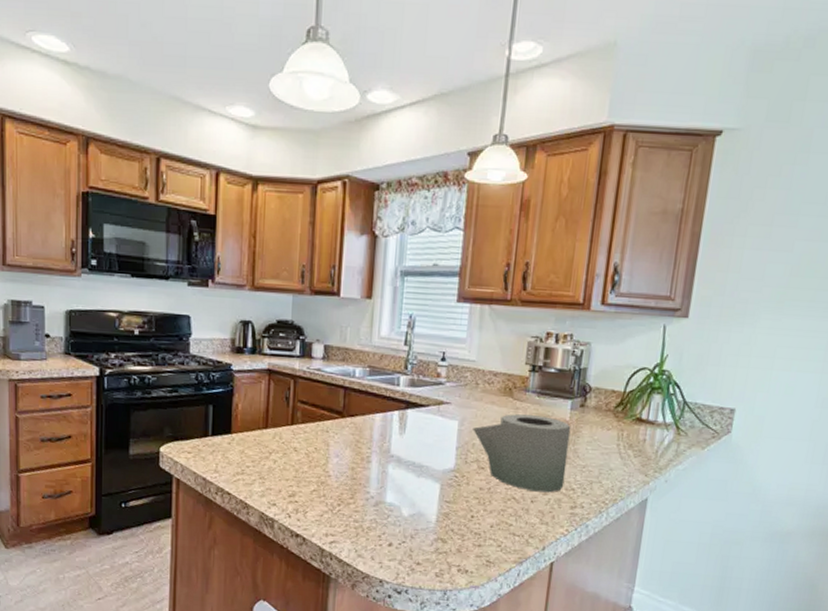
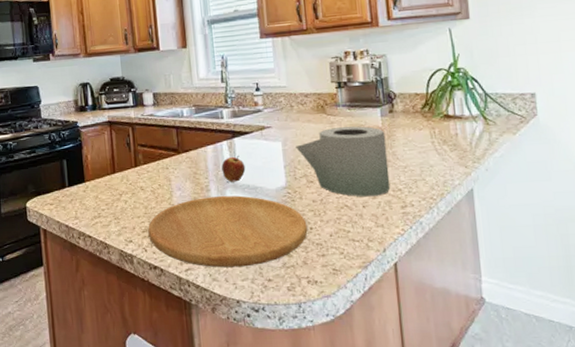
cutting board: none [295,468,469,547] -> present [148,195,308,268]
fruit: none [388,428,414,457] -> present [221,155,246,182]

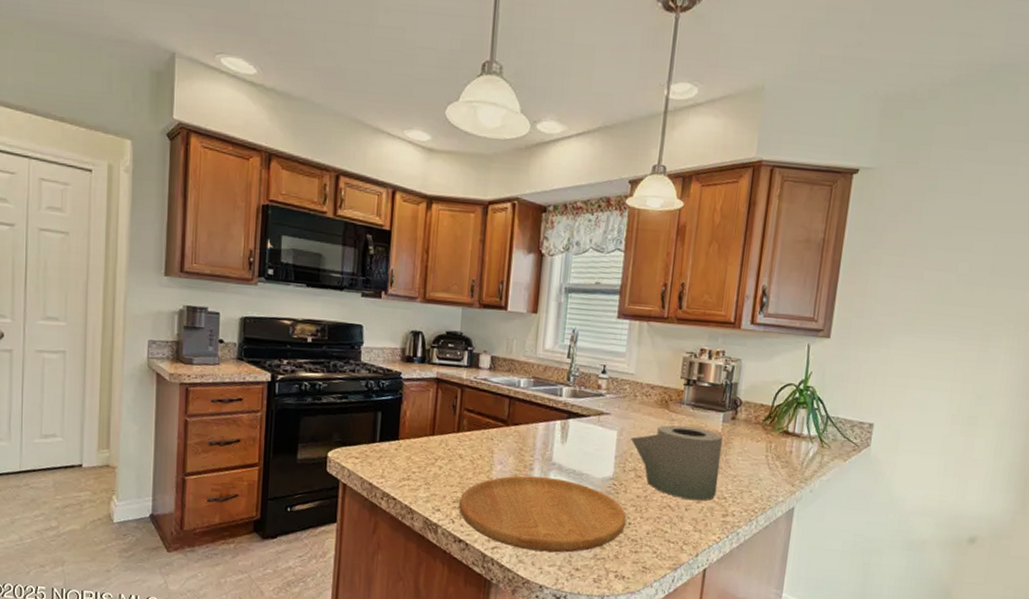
fruit: present [221,155,246,182] -> none [550,437,575,465]

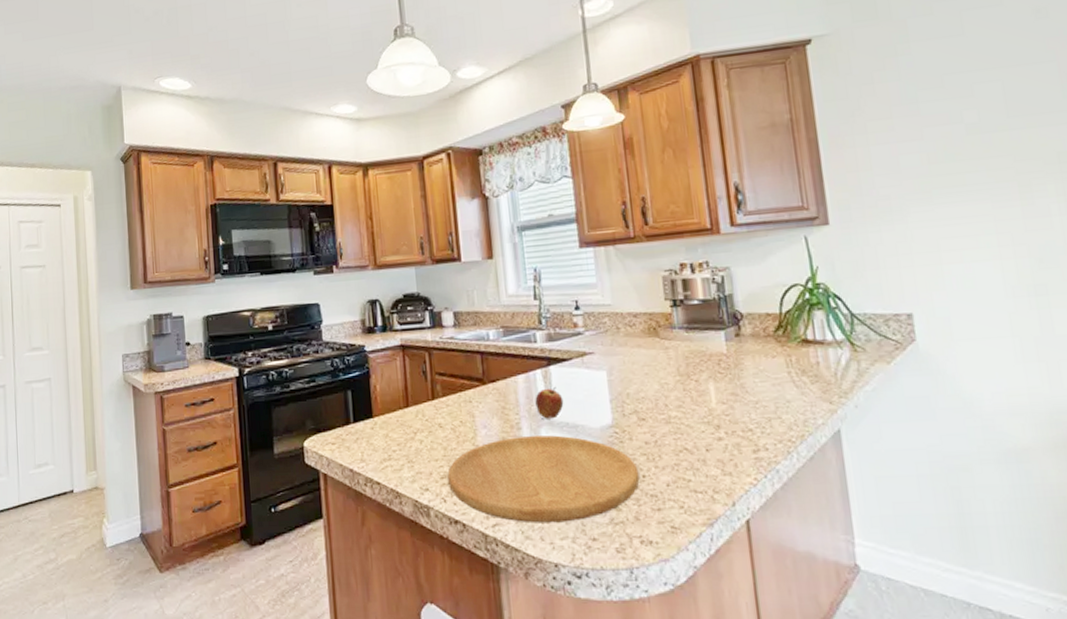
fruit: none [550,437,575,465] -> present [535,386,564,419]
toilet paper roll: present [631,425,723,501] -> none [623,352,739,439]

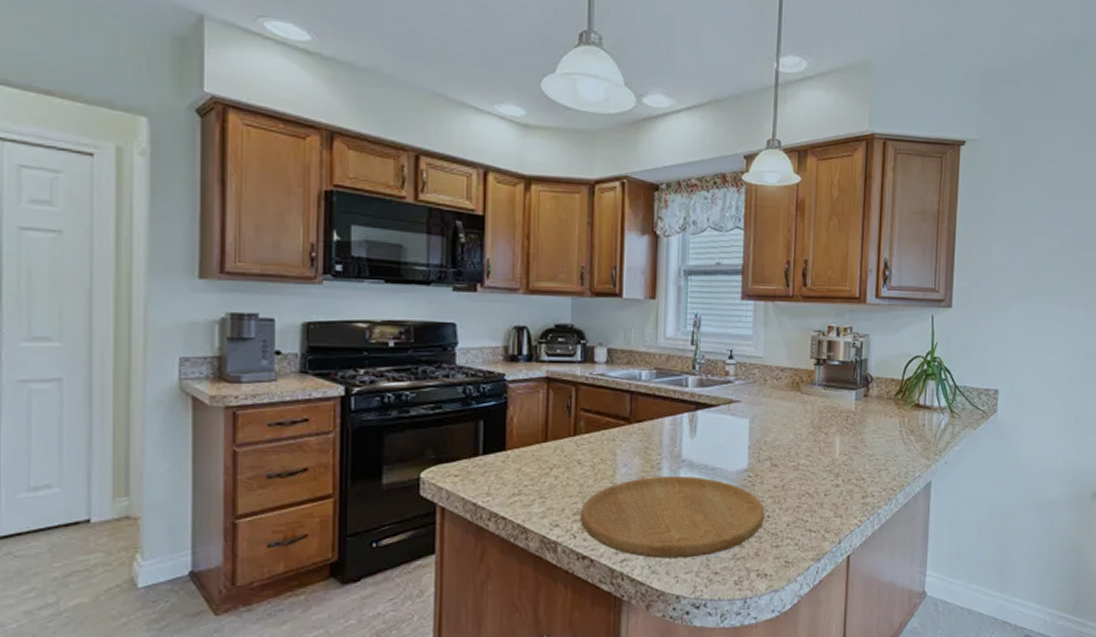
fruit: present [535,386,564,419] -> none [678,430,706,461]

